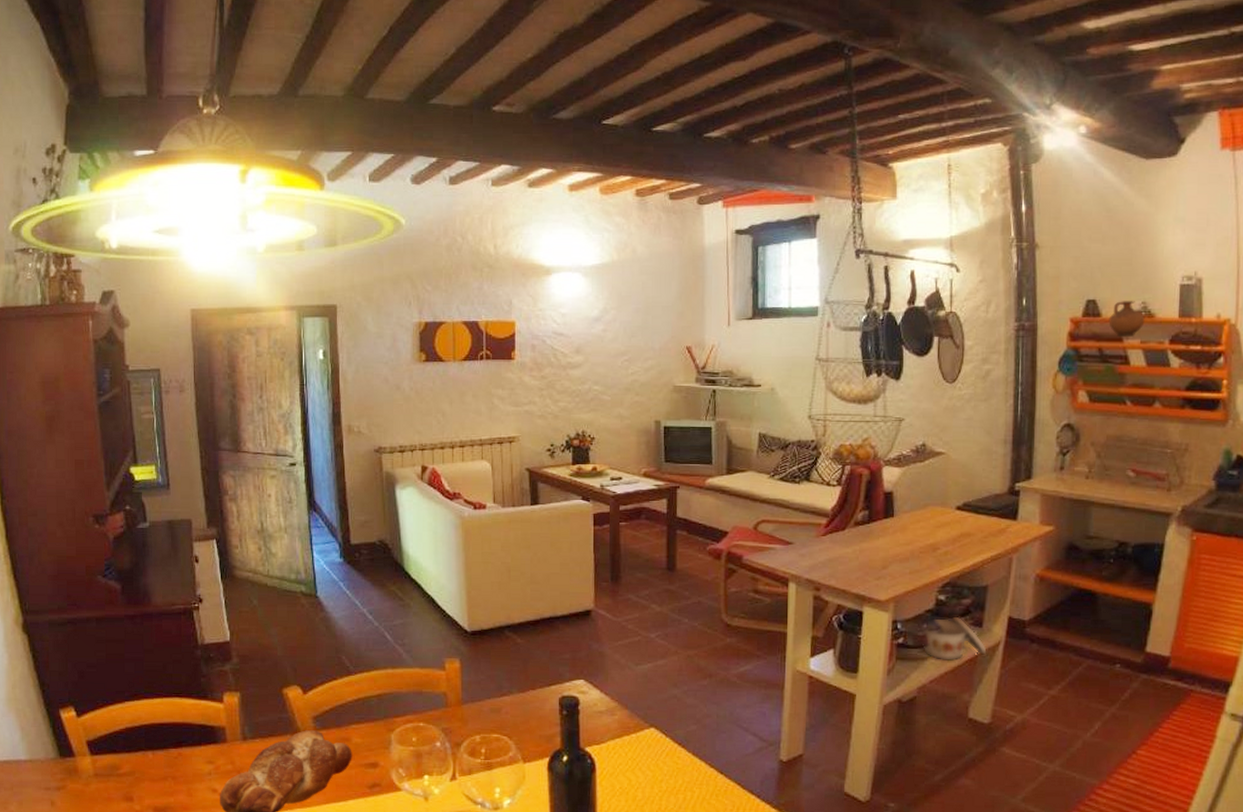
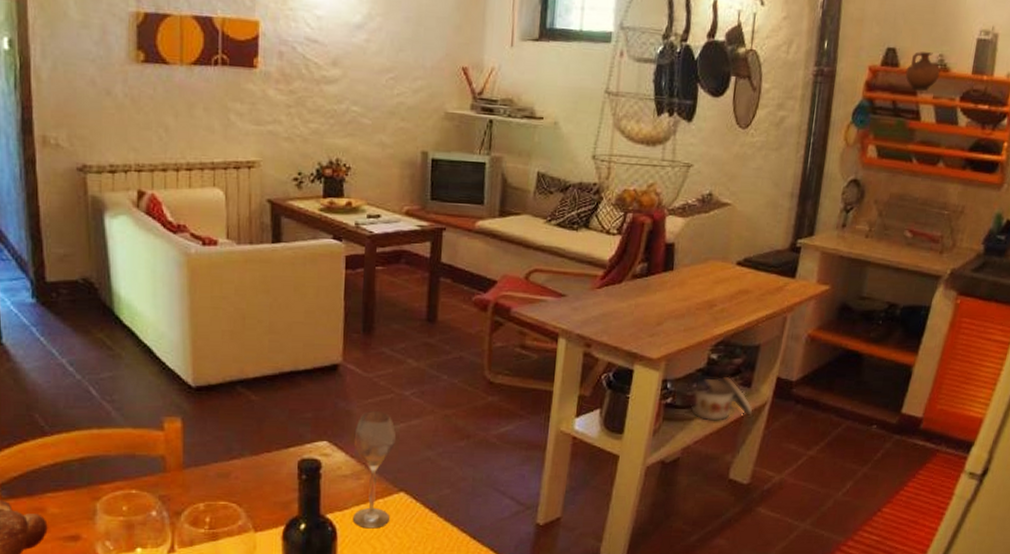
wineglass: none [607,653,644,762] -> present [352,411,396,529]

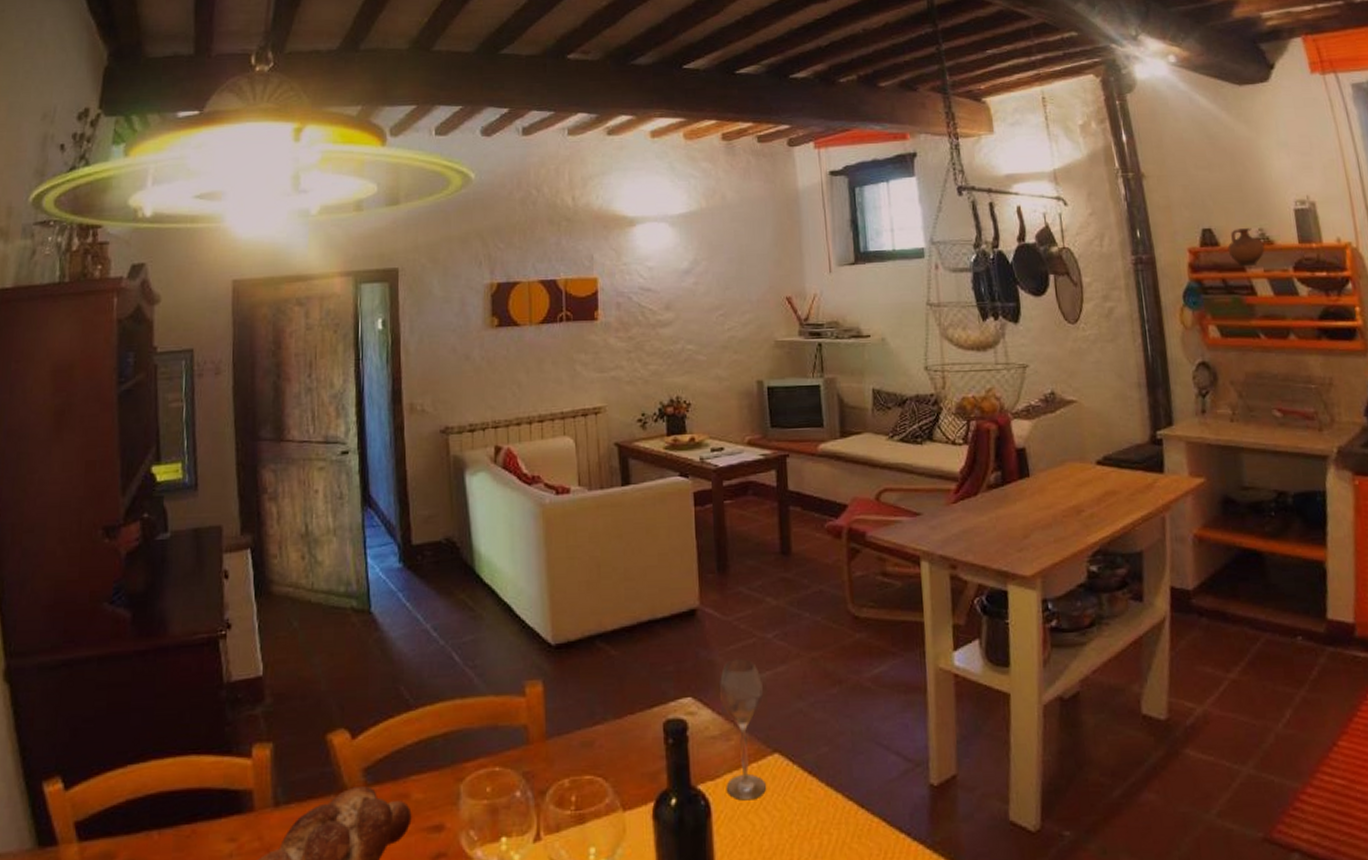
cooking pot: present [688,376,753,421] -> none [1071,590,1152,645]

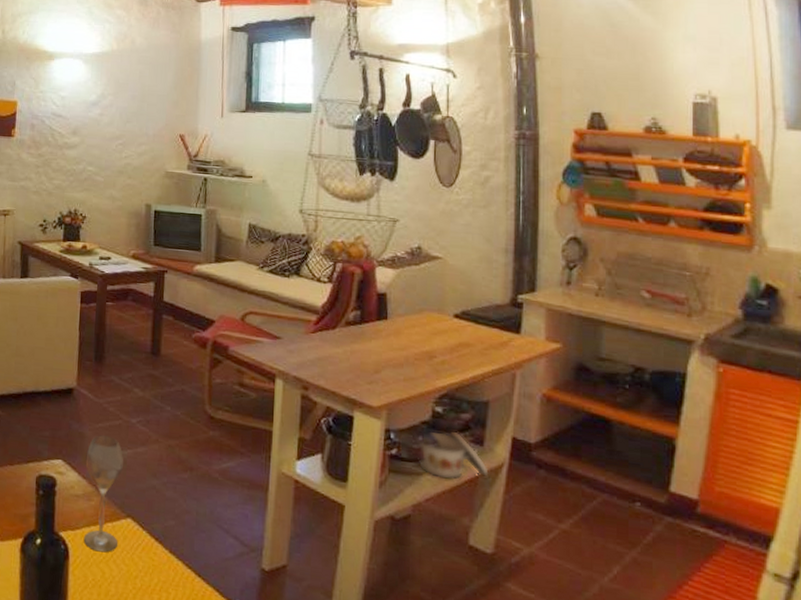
cooking pot: none [1071,590,1152,645] -> present [413,430,489,480]
ceramic jug: present [1227,228,1265,266] -> none [616,115,655,152]

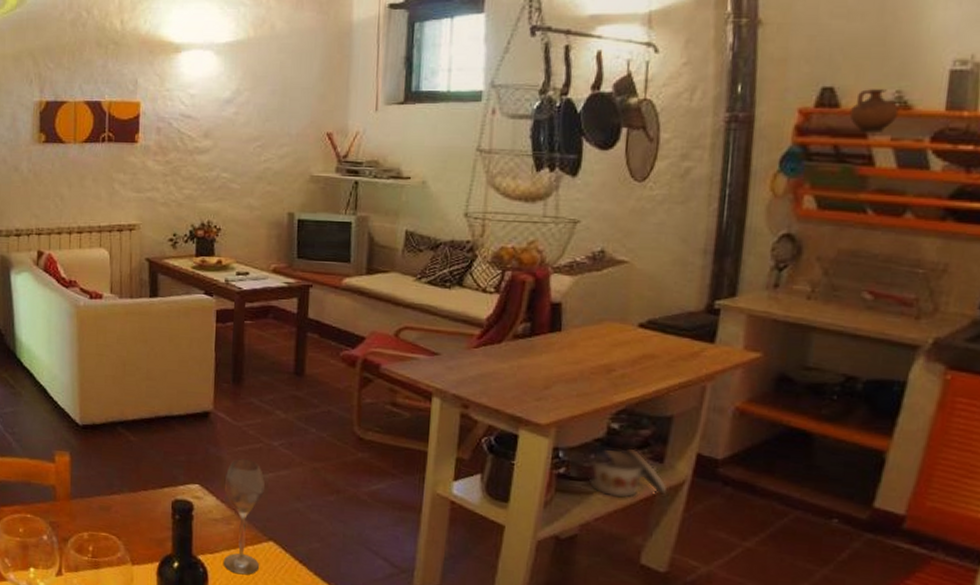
ceramic jug: none [616,115,655,152] -> present [849,89,899,132]

